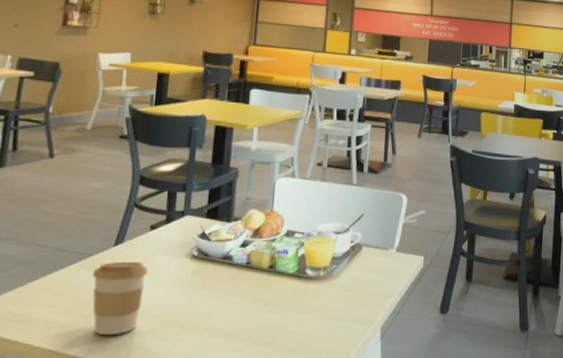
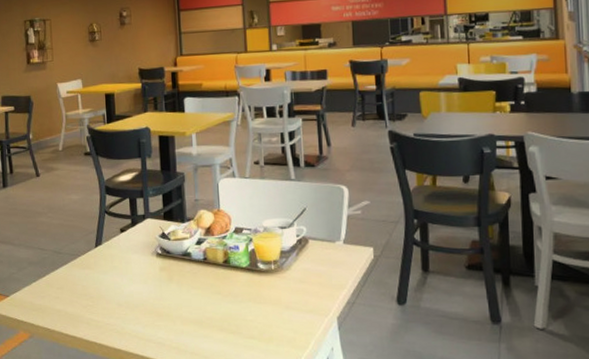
coffee cup: present [92,261,149,335] -> none [83,259,125,321]

